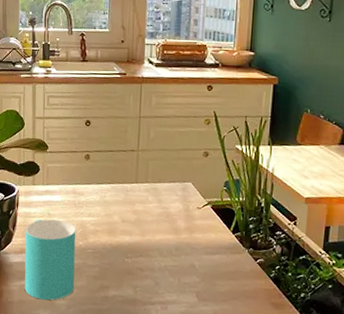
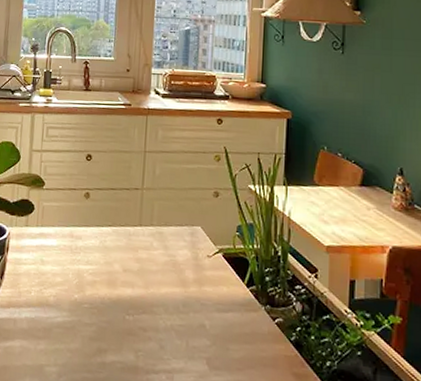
cup: present [24,219,76,301] -> none [10,267,72,367]

